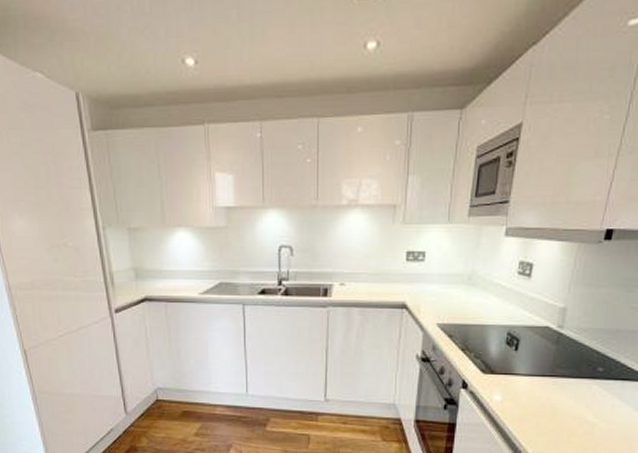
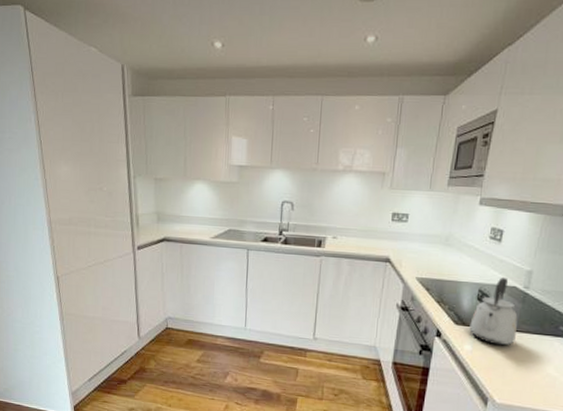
kettle: none [498,316,552,393] -> present [469,276,518,346]

